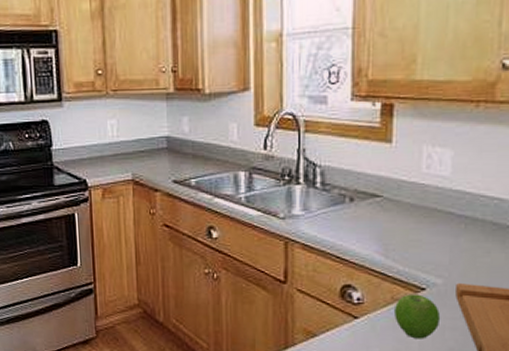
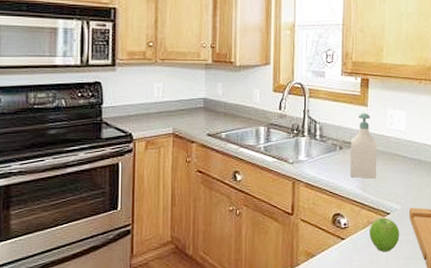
soap bottle: none [366,152,407,242] -> present [350,113,378,179]

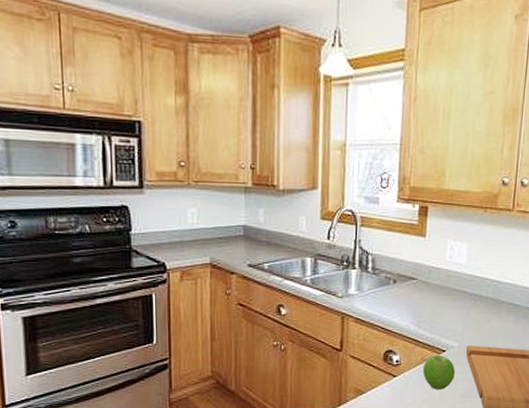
soap bottle: present [350,113,378,179] -> none [404,244,435,314]

